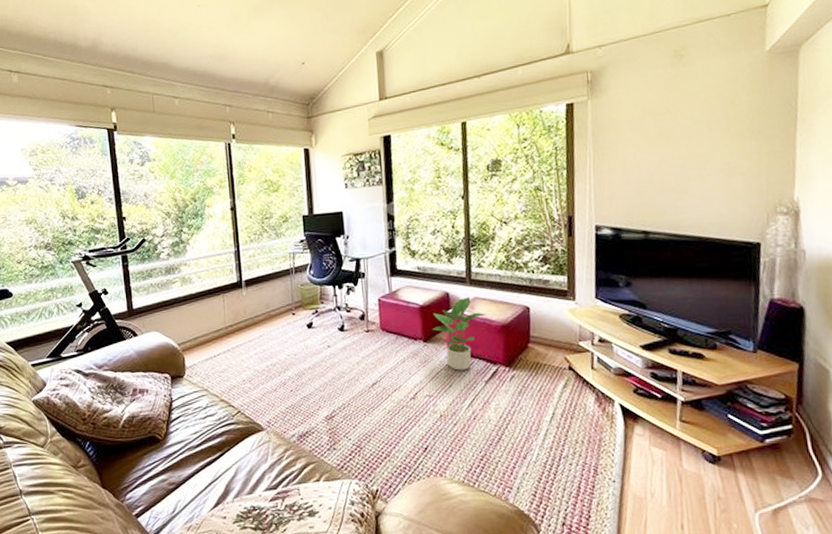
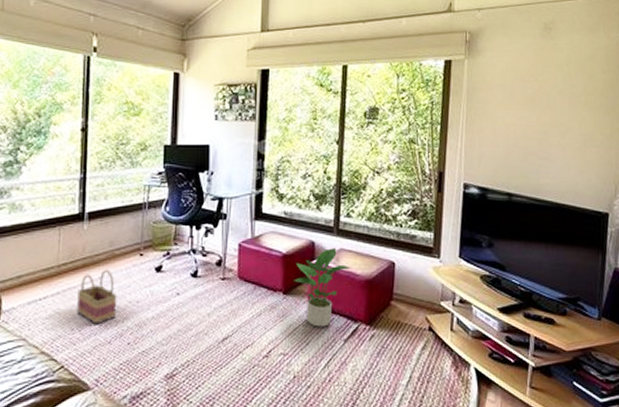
basket: none [244,328,279,376] -> present [77,269,117,325]

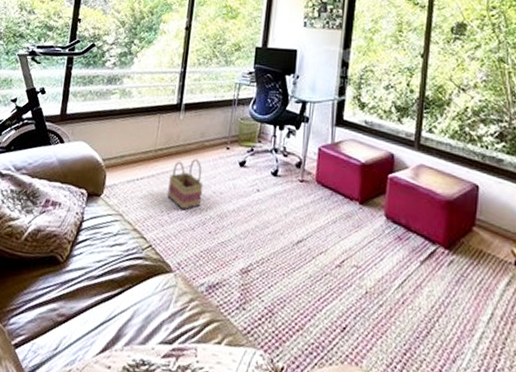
potted plant: present [294,248,351,327] -> none [371,163,431,245]

